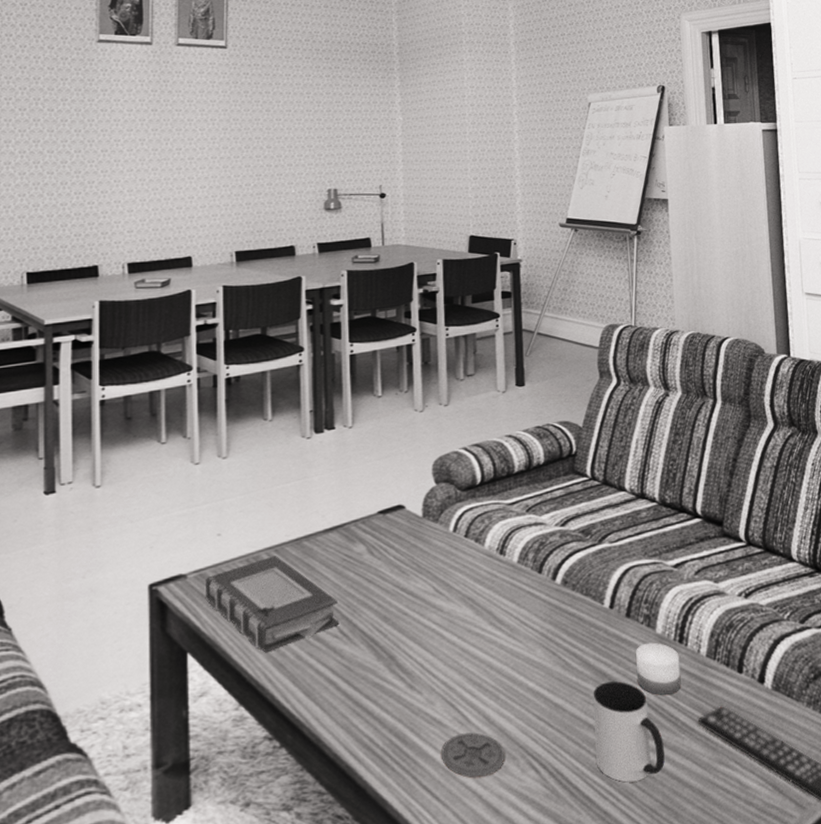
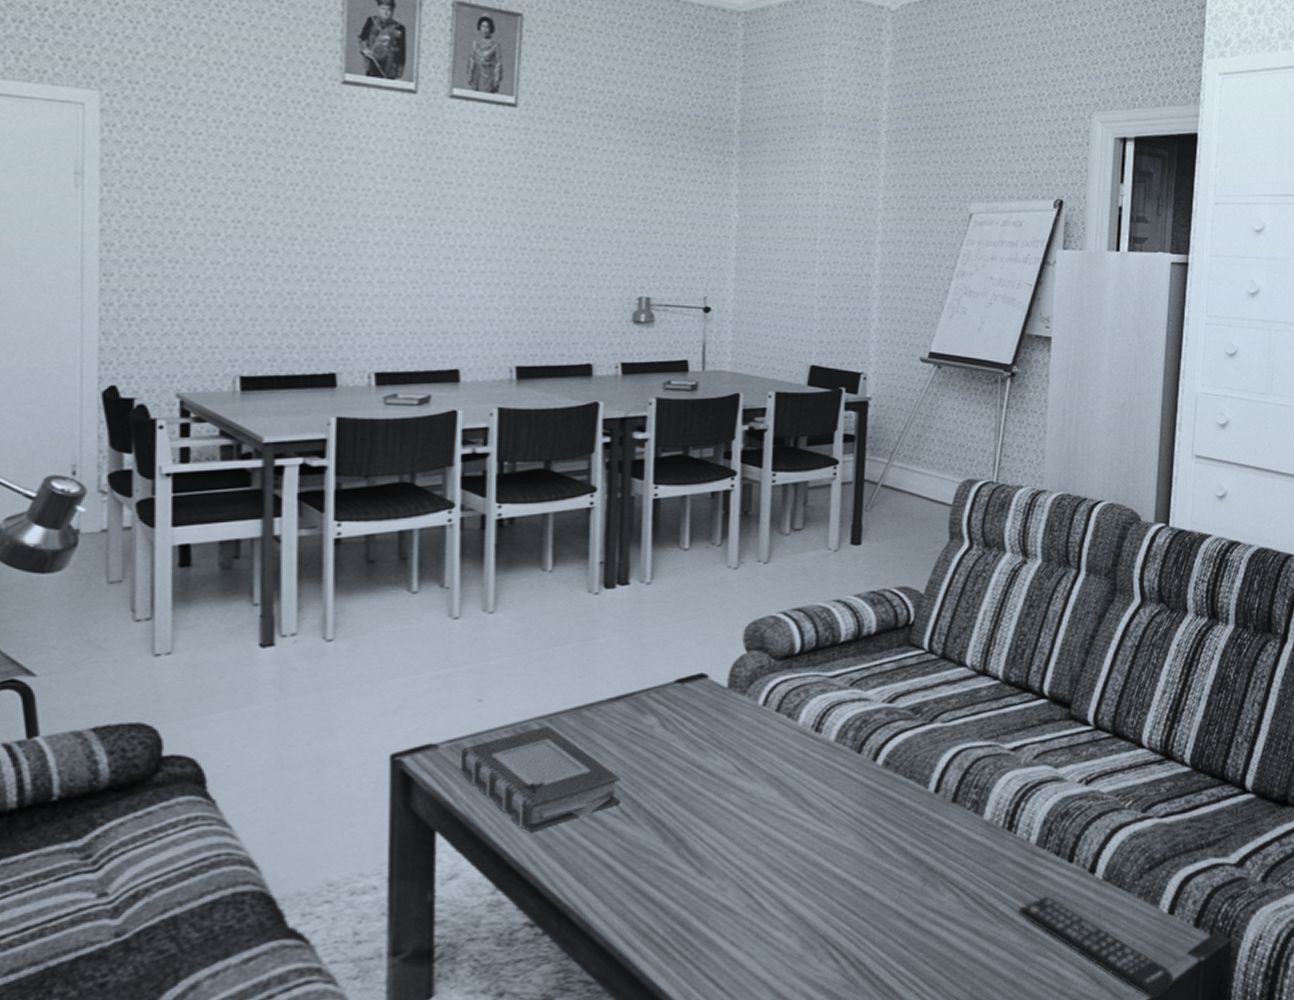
coaster: present [441,732,505,778] -> none [730,920,802,968]
mug: present [593,681,665,783] -> none [903,869,979,973]
candle: present [636,642,681,695] -> none [958,829,1006,884]

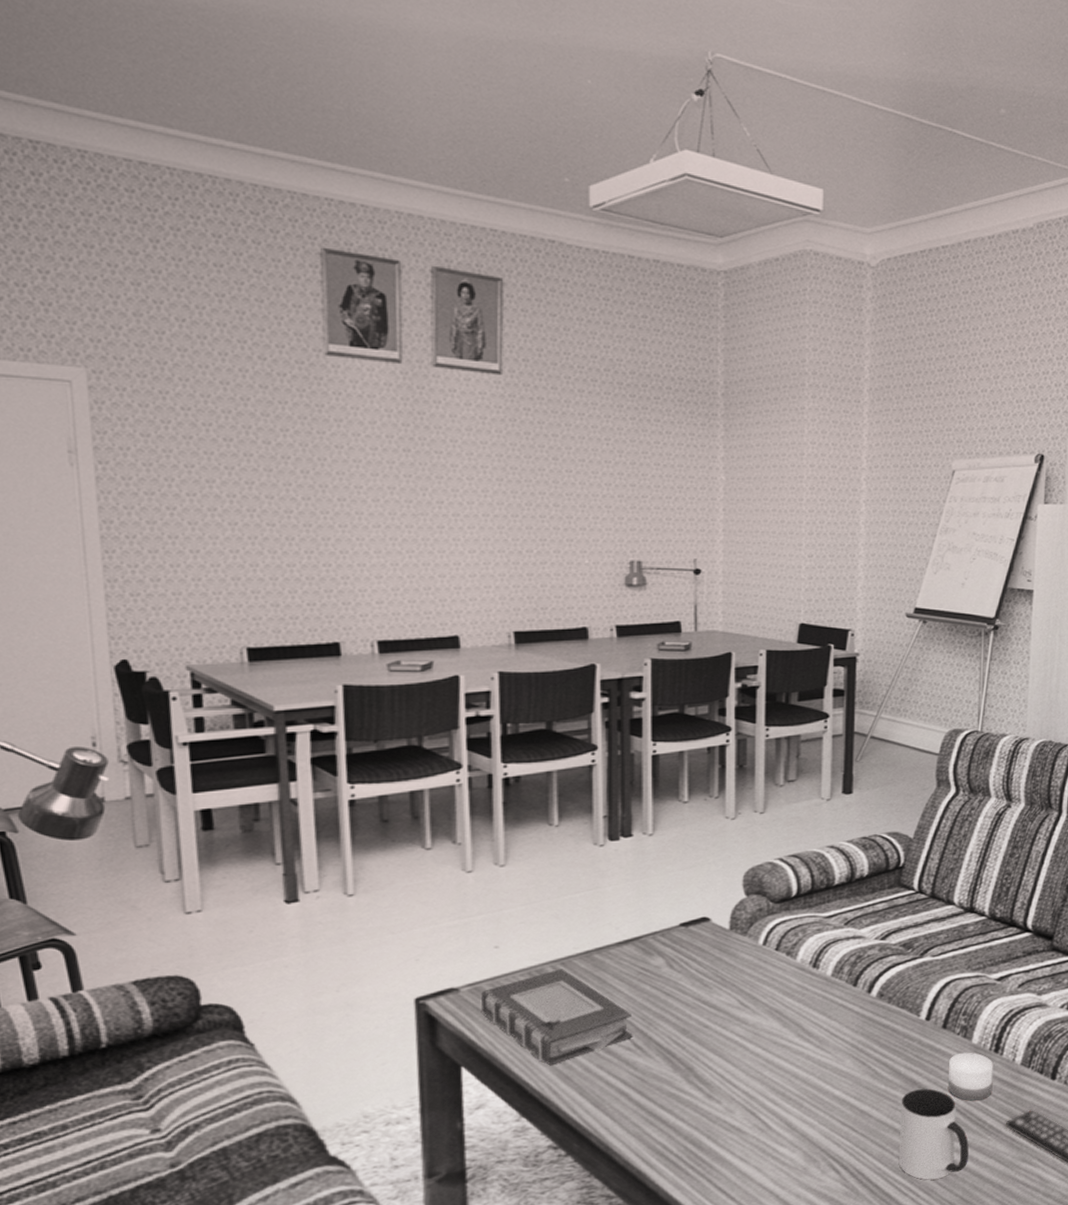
mug: none [903,869,979,973] -> present [899,1088,969,1180]
candle: none [958,829,1006,884] -> present [948,1052,994,1101]

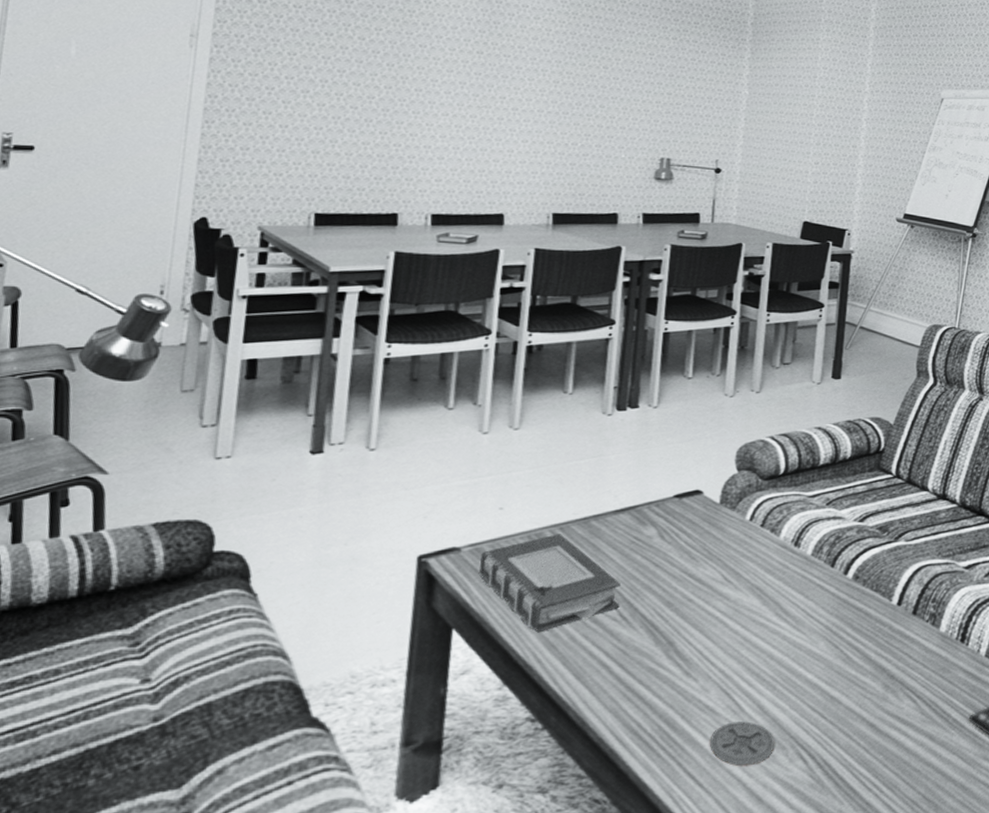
coaster: none [739,1138,806,1180] -> present [710,721,775,767]
mug: present [899,1088,969,1180] -> none [865,676,933,775]
candle: present [948,1052,994,1101] -> none [916,640,959,692]

